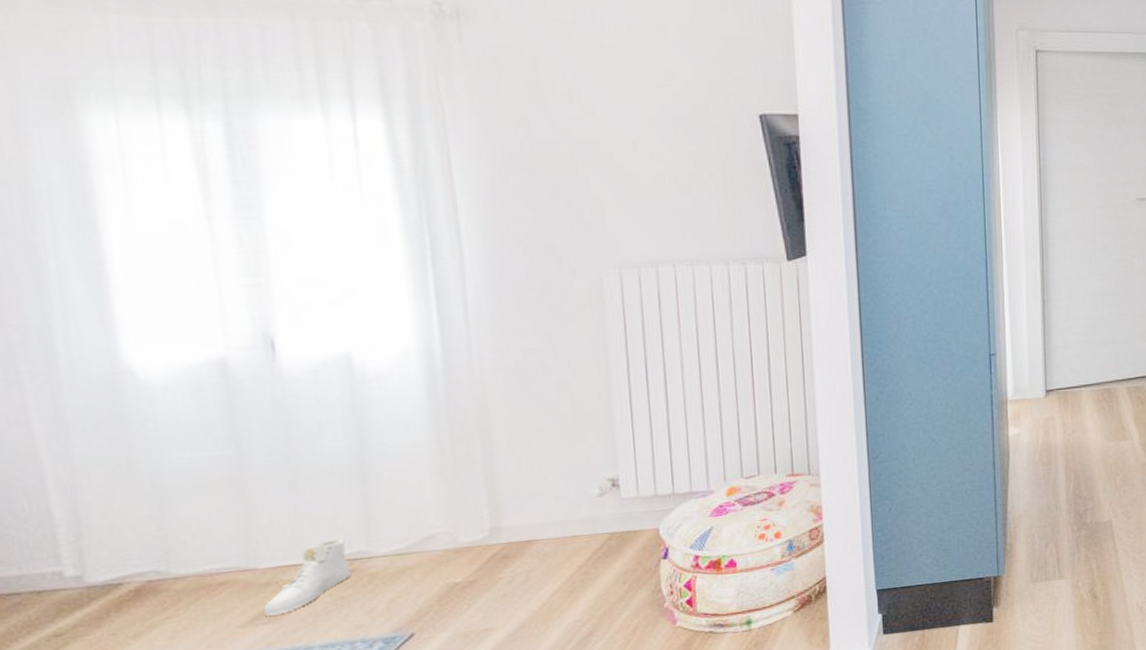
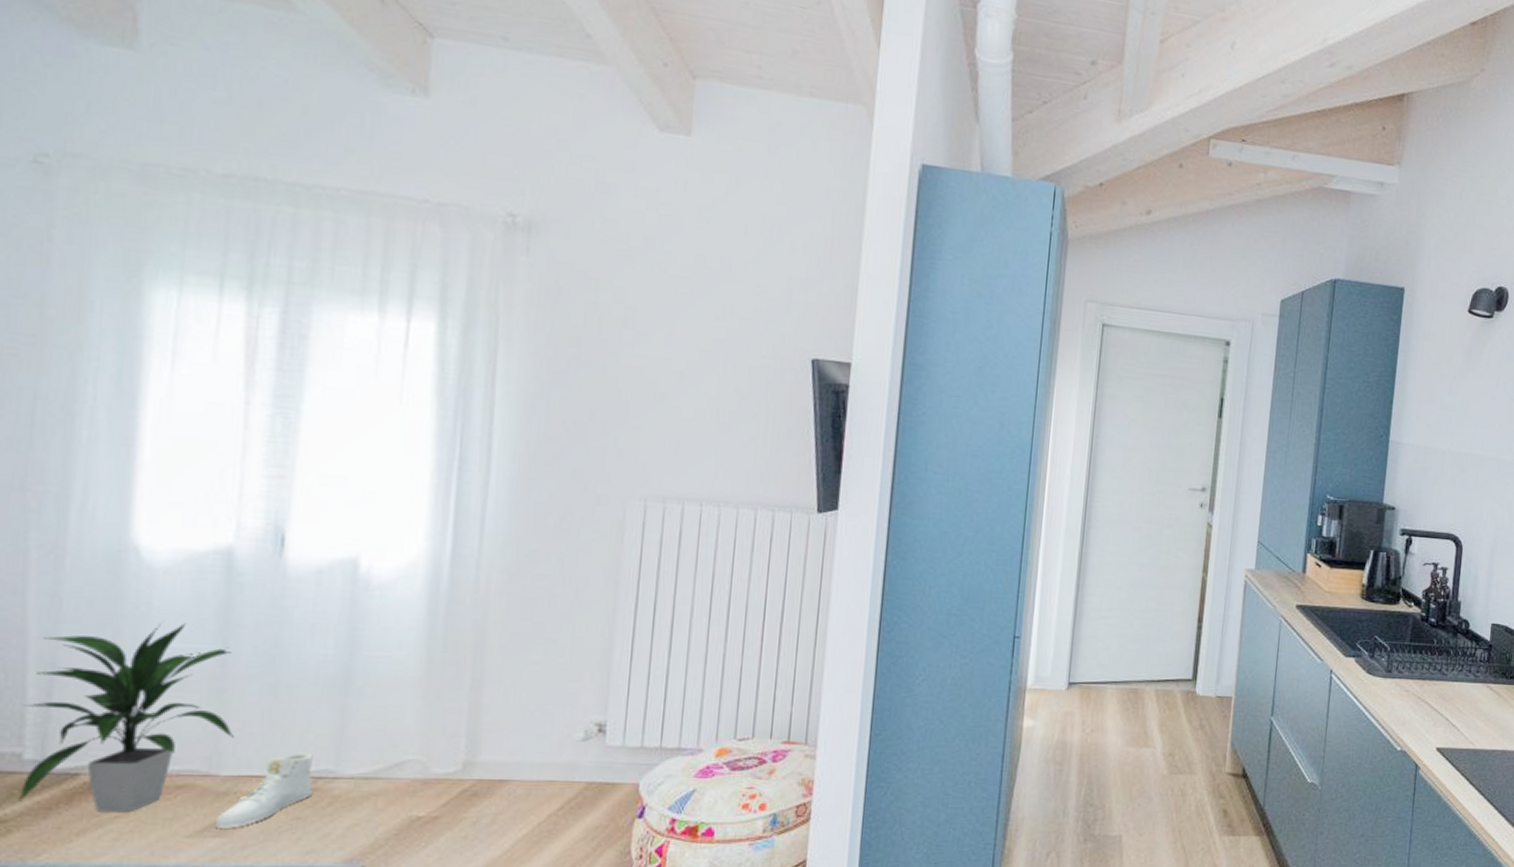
indoor plant: none [53,433,265,616] -> present [18,623,234,813]

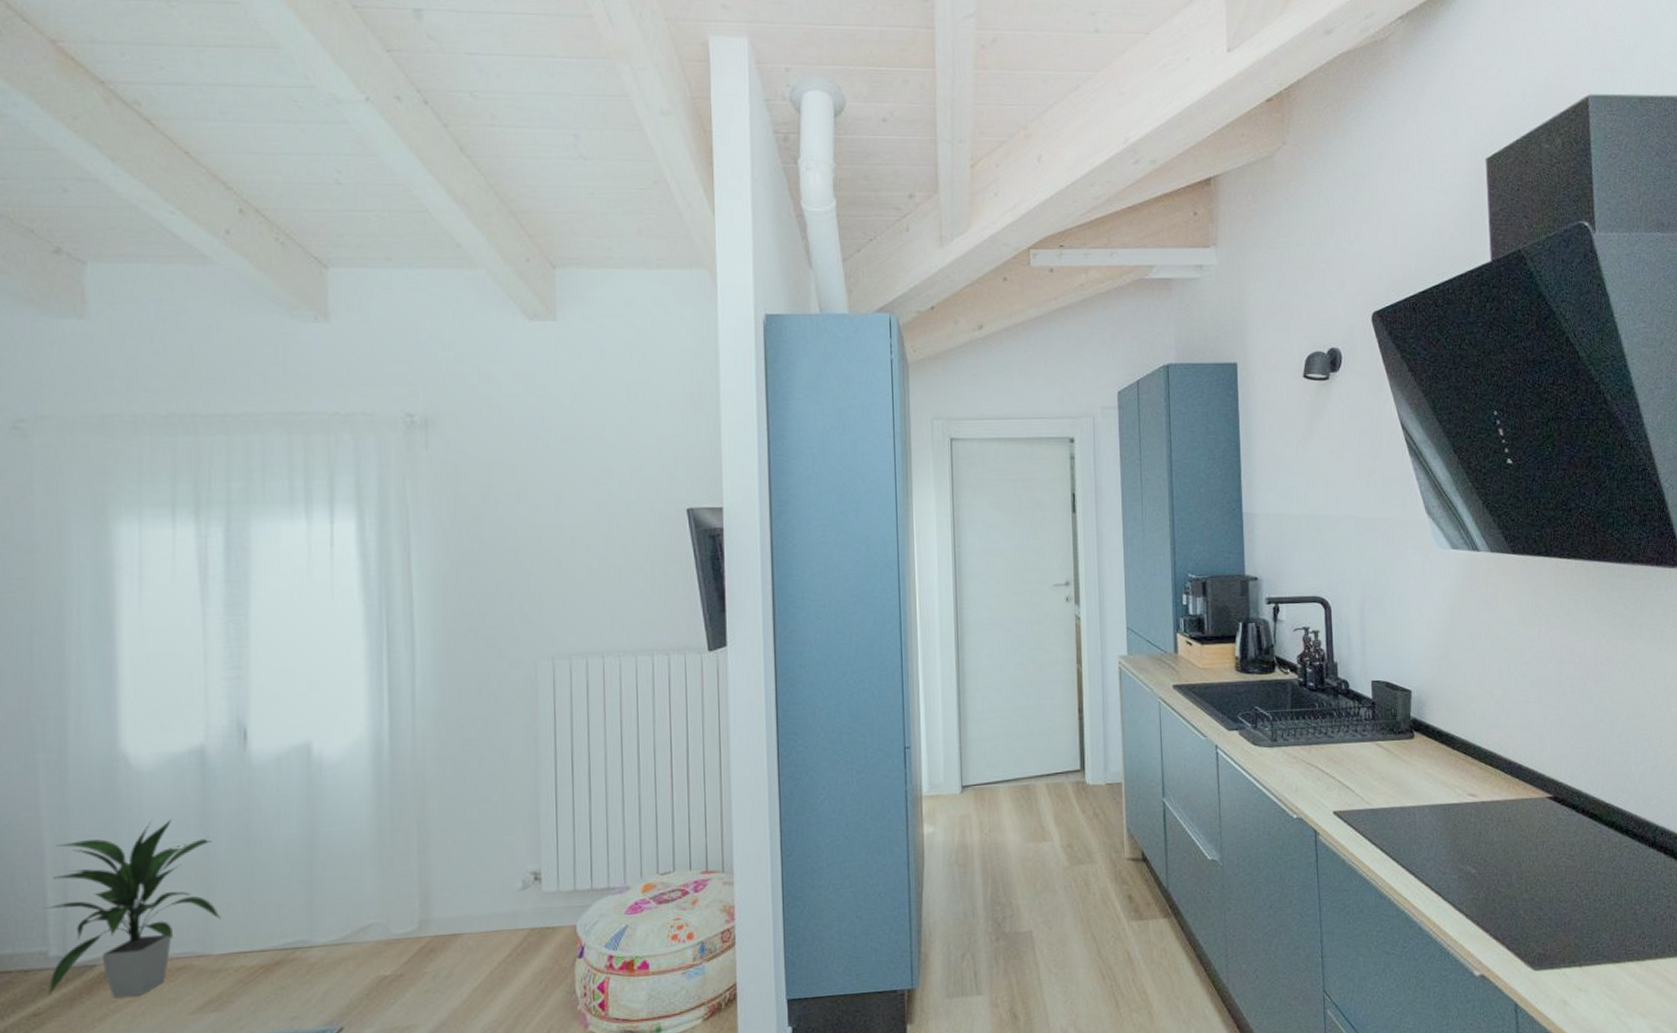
sneaker: present [214,754,314,828] -> none [212,927,293,1003]

